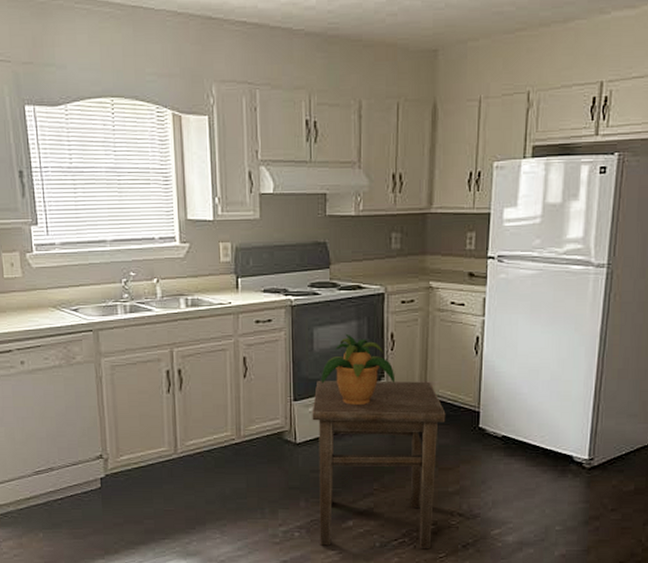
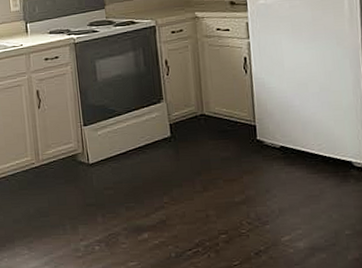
side table: present [312,381,446,548] -> none [100,100,225,258]
potted plant: present [321,333,396,405] -> none [106,63,174,126]

